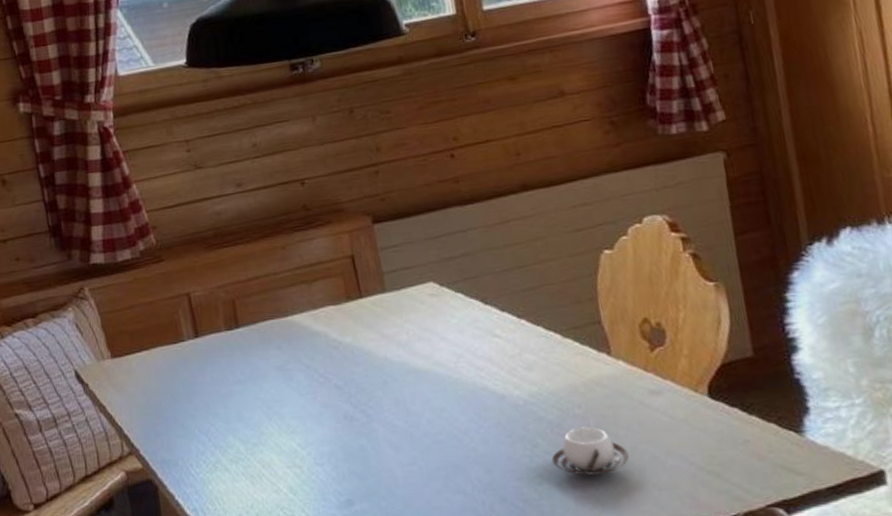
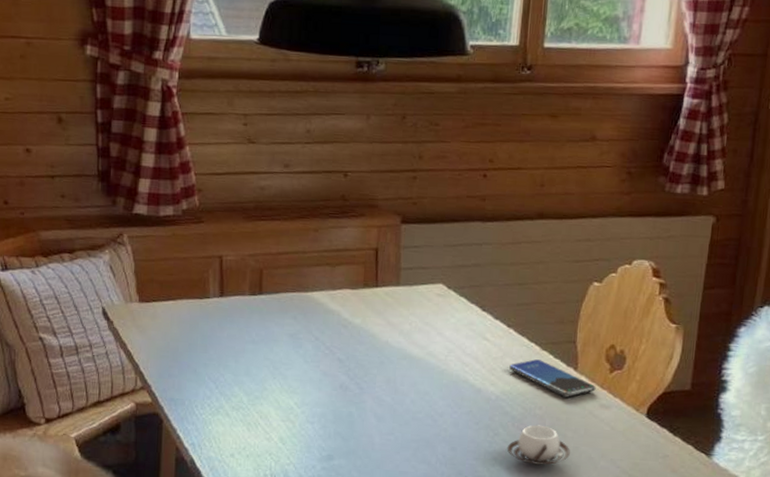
smartphone: none [531,349,640,389] -> present [509,359,596,397]

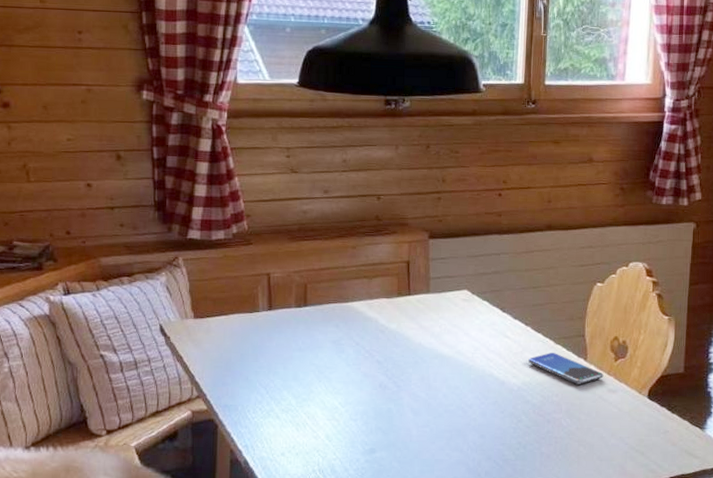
cup: present [507,425,570,465] -> none [529,410,584,446]

